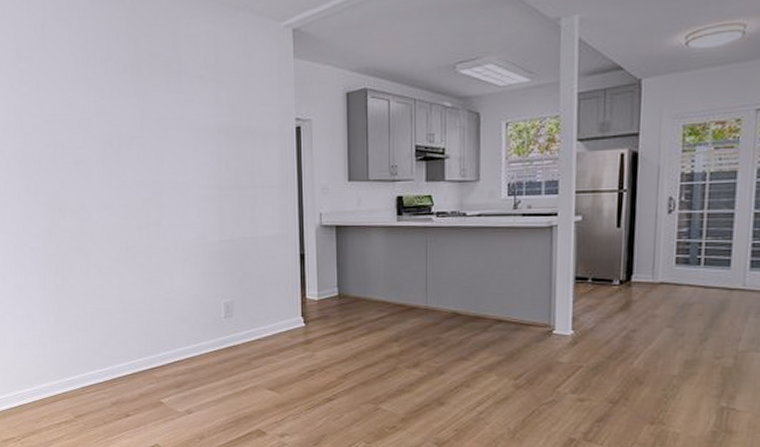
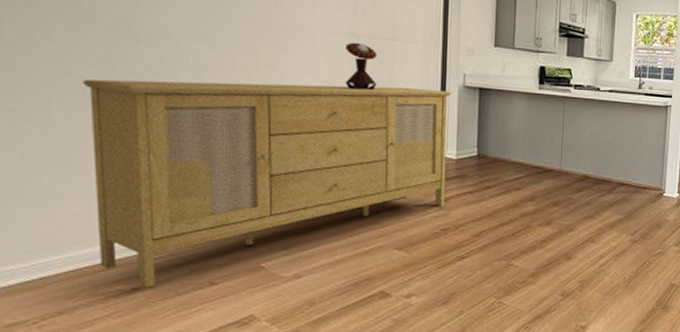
sideboard: none [34,231,309,416] -> present [83,79,451,287]
mushroom: none [213,194,242,238] -> present [344,42,377,91]

